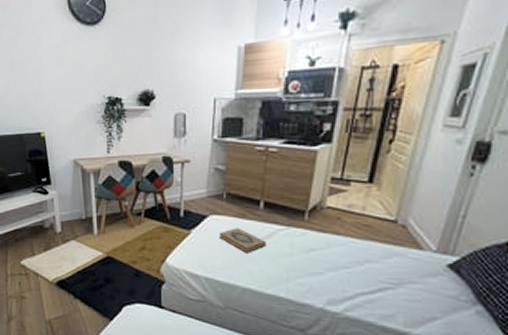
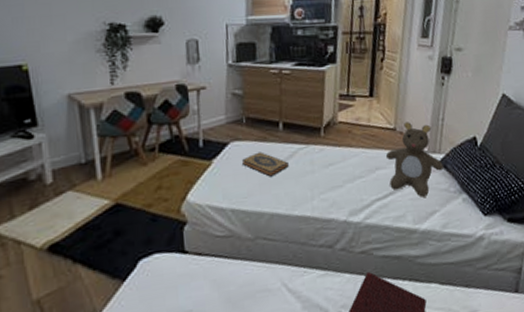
teddy bear: none [379,215,455,300] -> present [385,122,443,197]

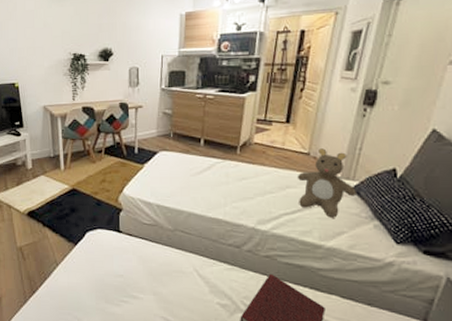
hardback book: present [241,152,289,177] -> none [167,162,207,183]

